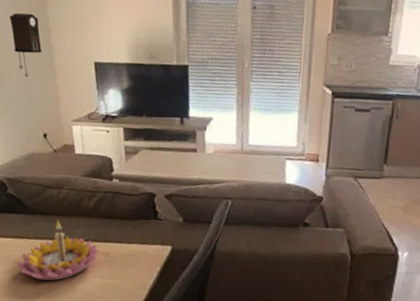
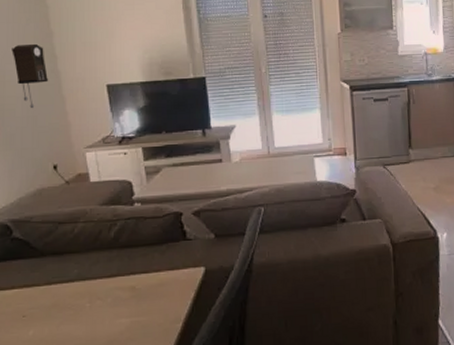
candle holder: present [16,219,99,282] -> none [25,258,123,334]

